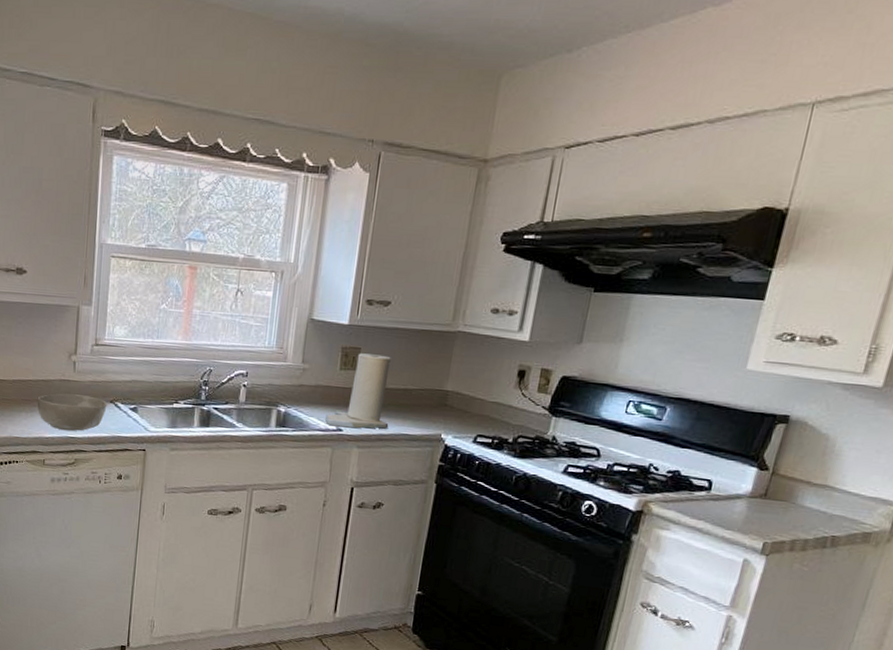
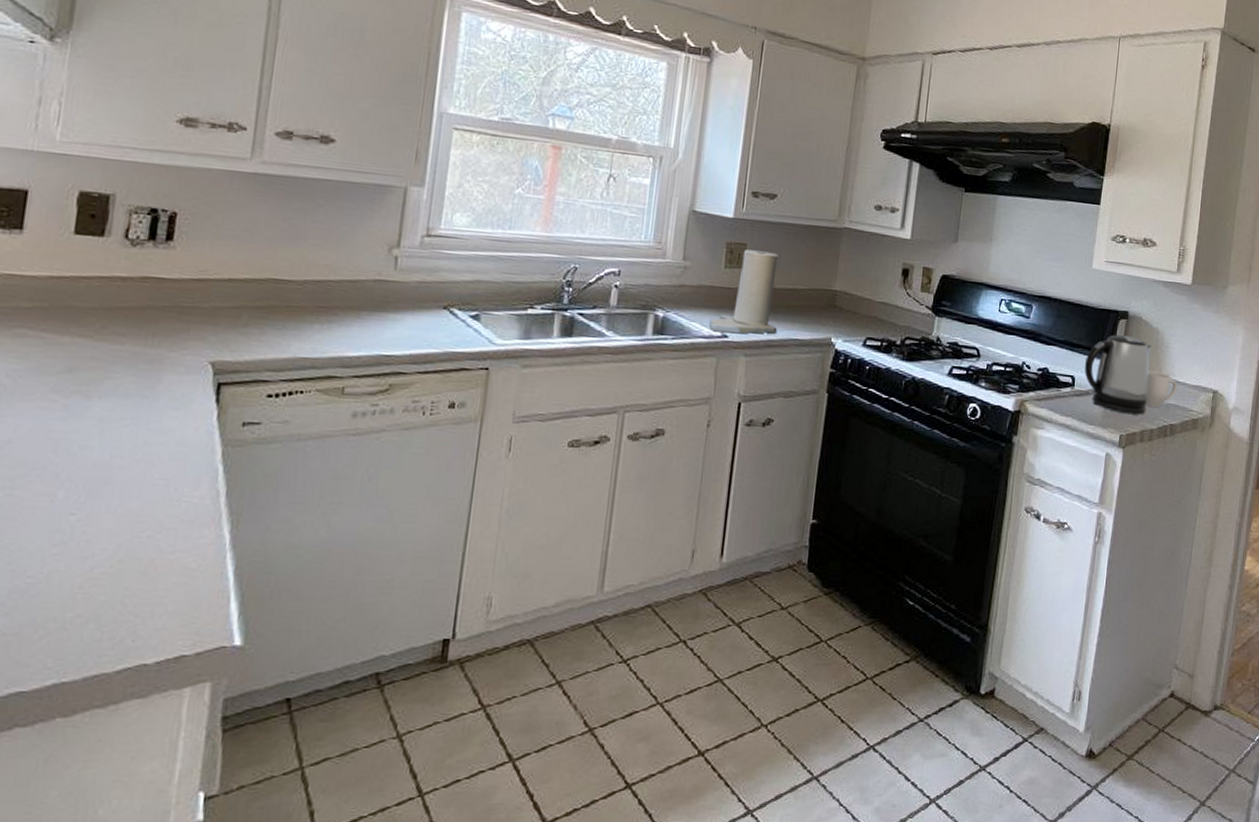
bowl: present [37,393,107,432] -> none [337,297,440,348]
kettle: none [725,439,818,524] -> present [1084,335,1152,415]
mug: none [801,479,849,519] -> present [1145,371,1178,408]

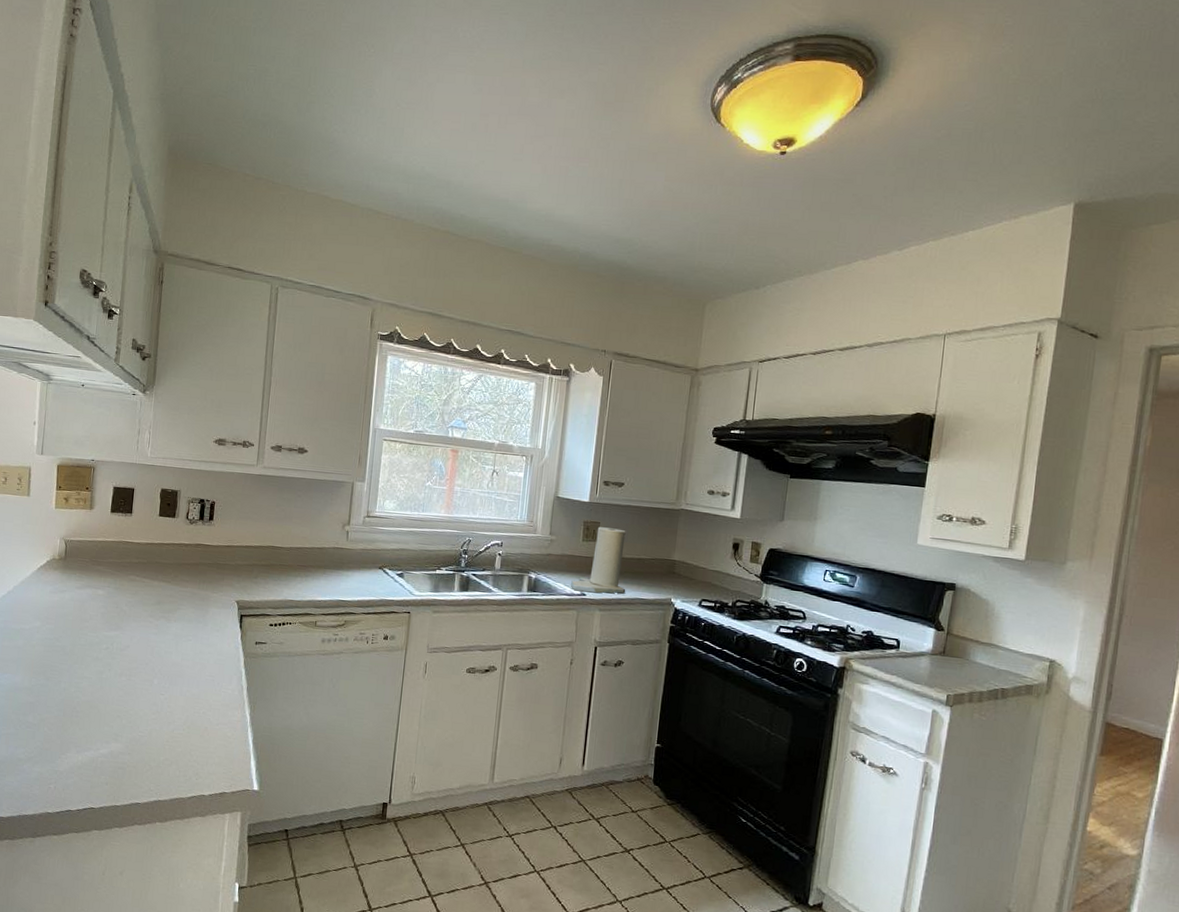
kettle: present [1084,335,1152,415] -> none [909,604,981,678]
mug: present [1145,371,1178,408] -> none [974,638,1010,673]

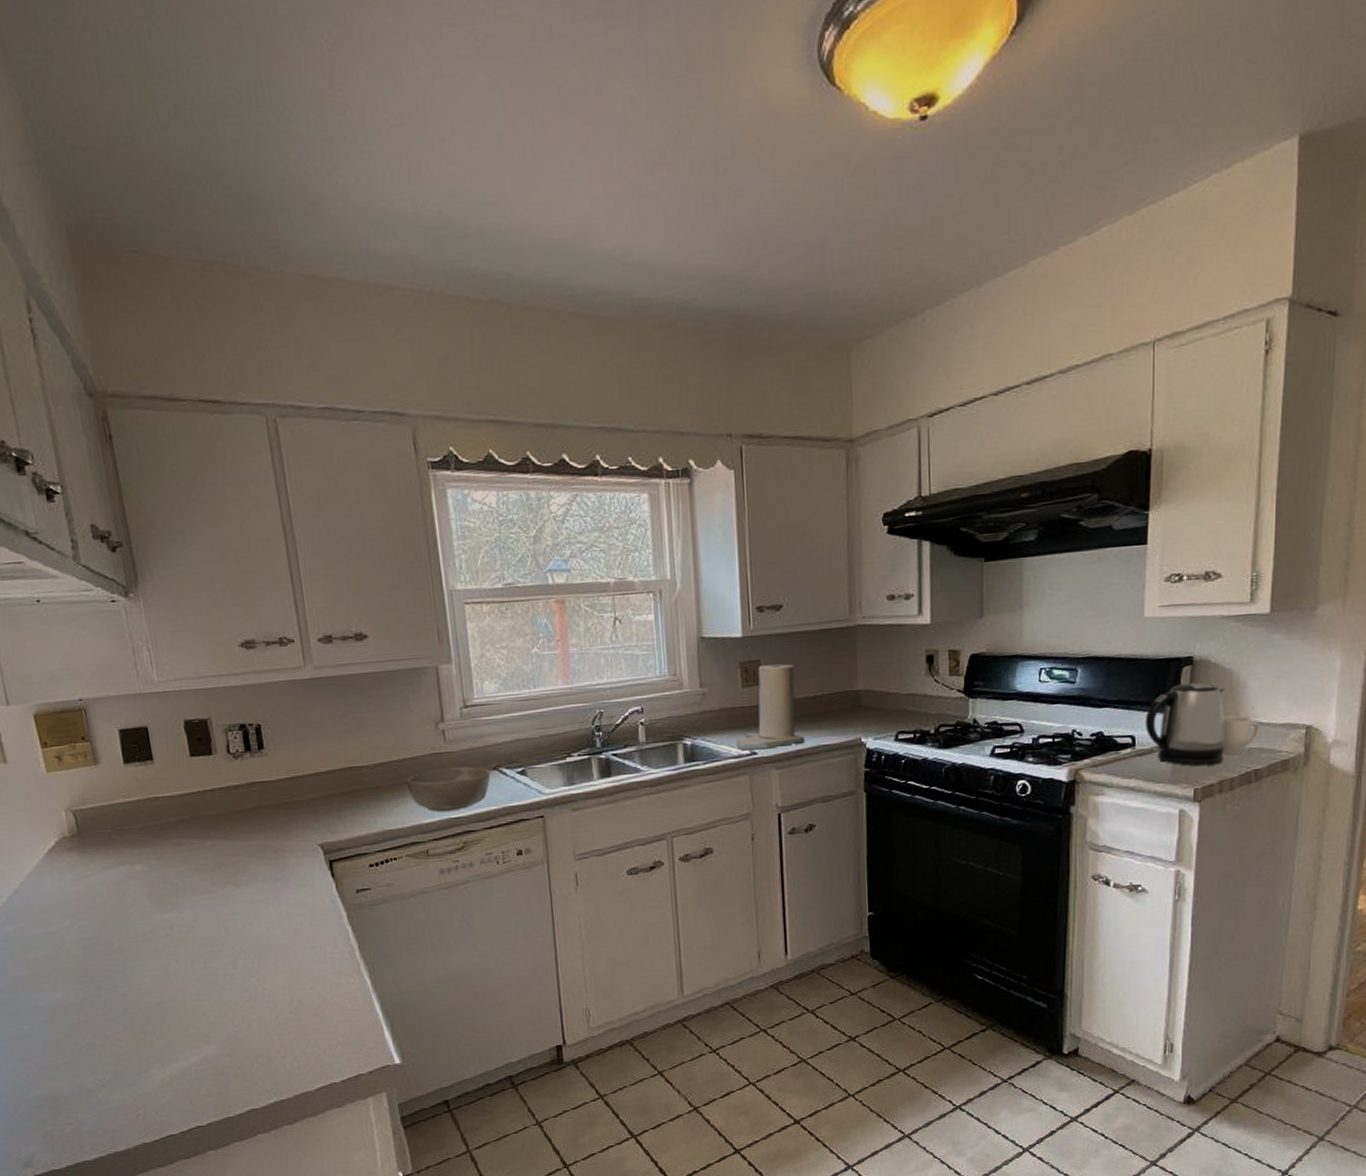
bowl: none [311,560,376,595] -> present [406,766,491,812]
kettle: none [909,604,981,678] -> present [1145,682,1225,767]
mug: none [974,638,1010,673] -> present [1222,715,1261,755]

